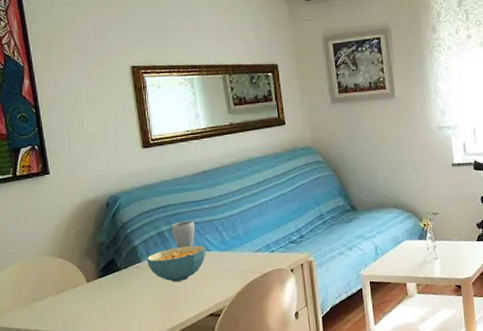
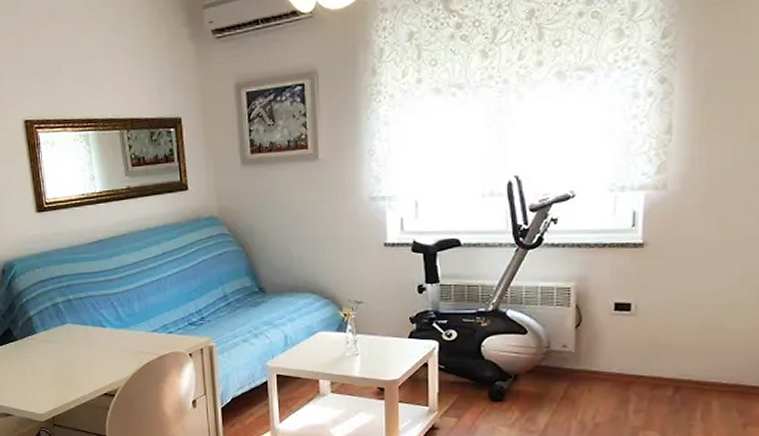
cereal bowl: present [146,245,206,282] -> none [41,320,101,357]
drinking glass: present [172,220,195,249] -> none [66,293,90,322]

